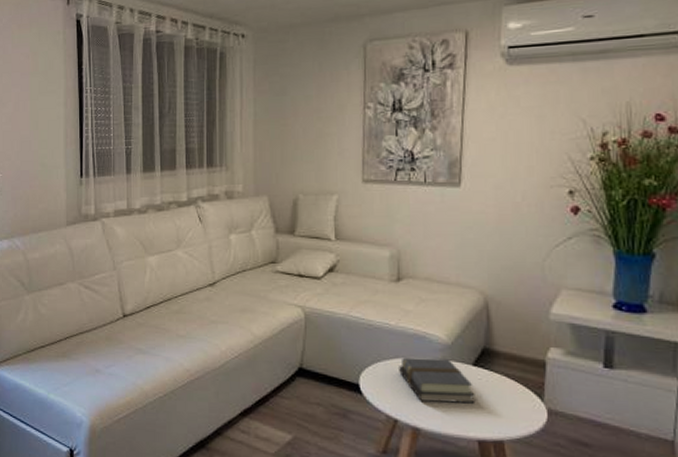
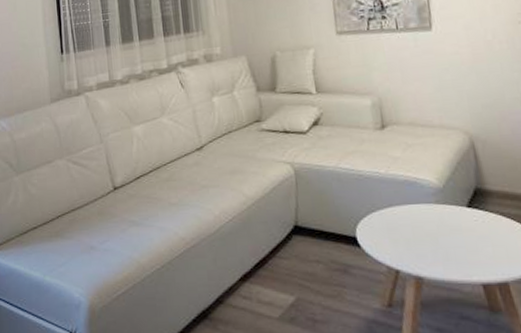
book: present [399,357,476,404] -> none [394,203,475,249]

